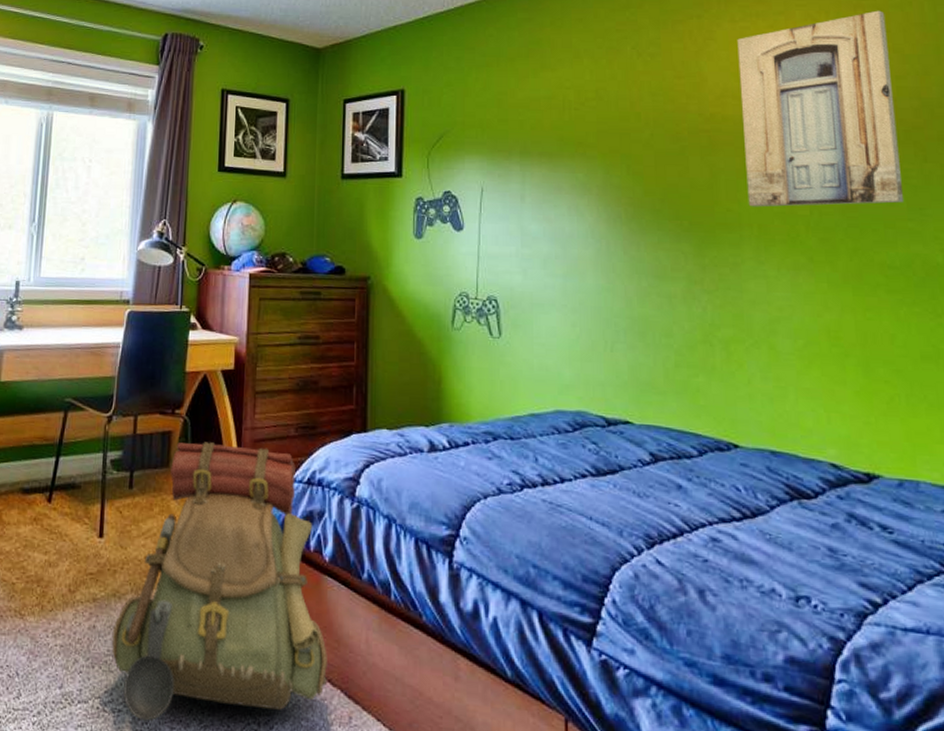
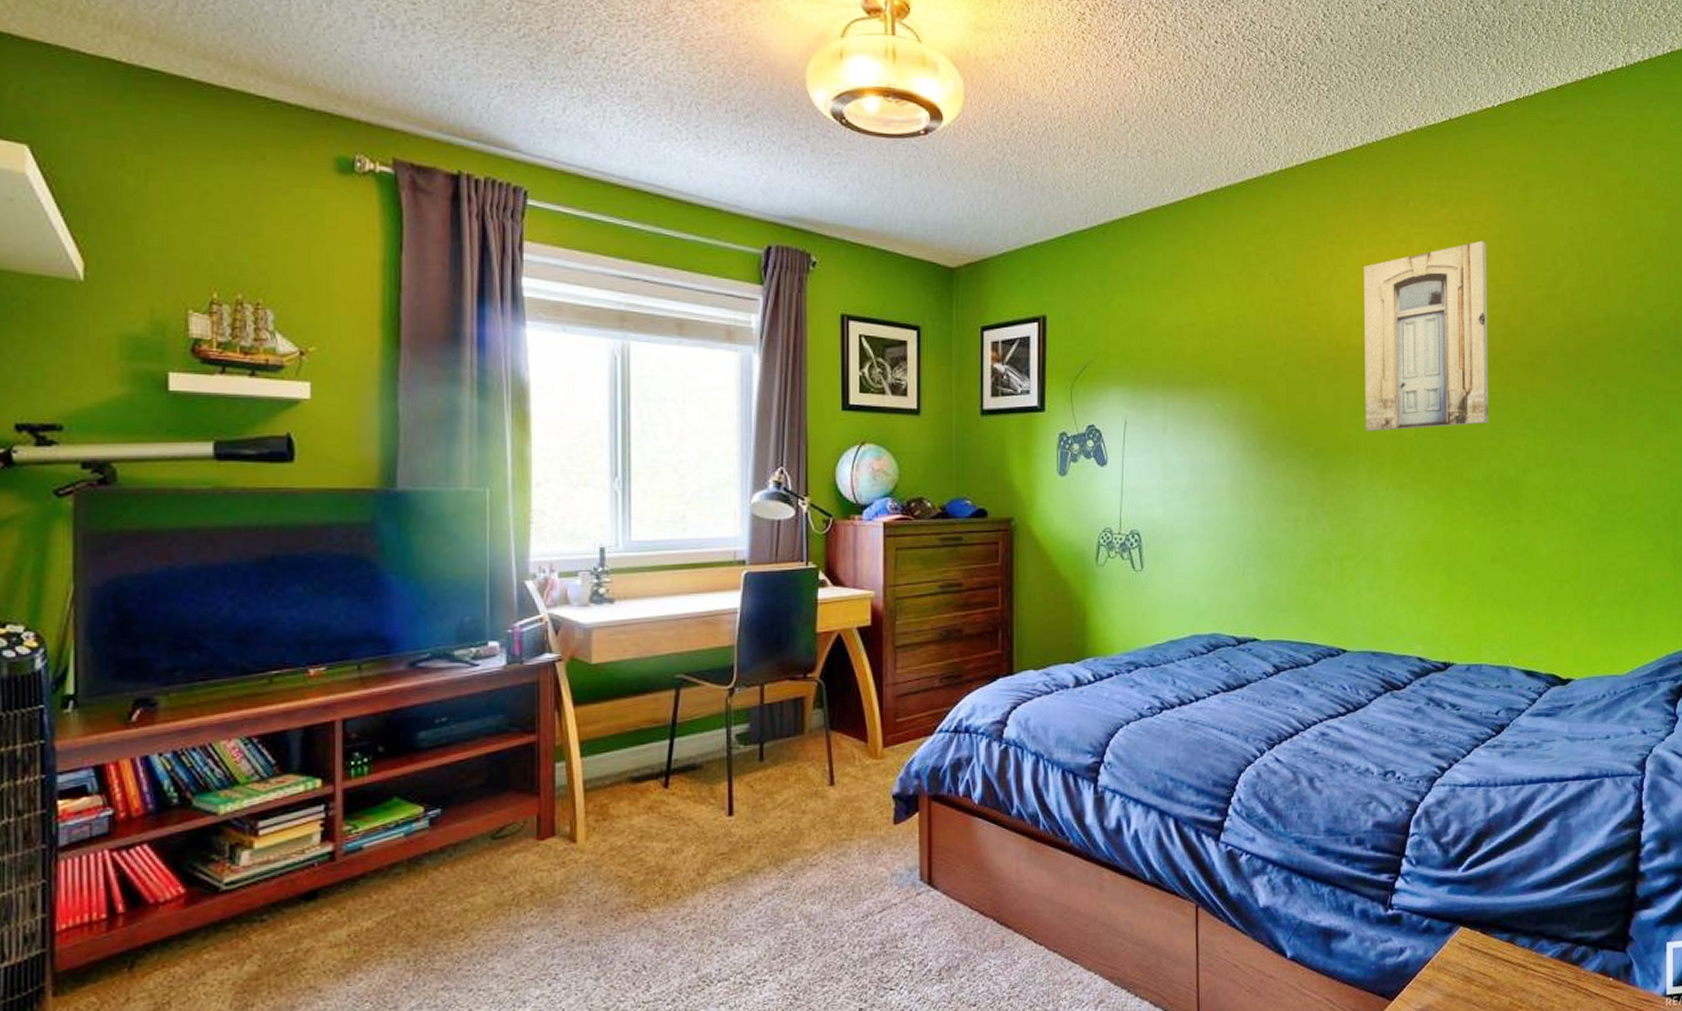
backpack: present [111,442,327,721] -> none [751,702,979,985]

